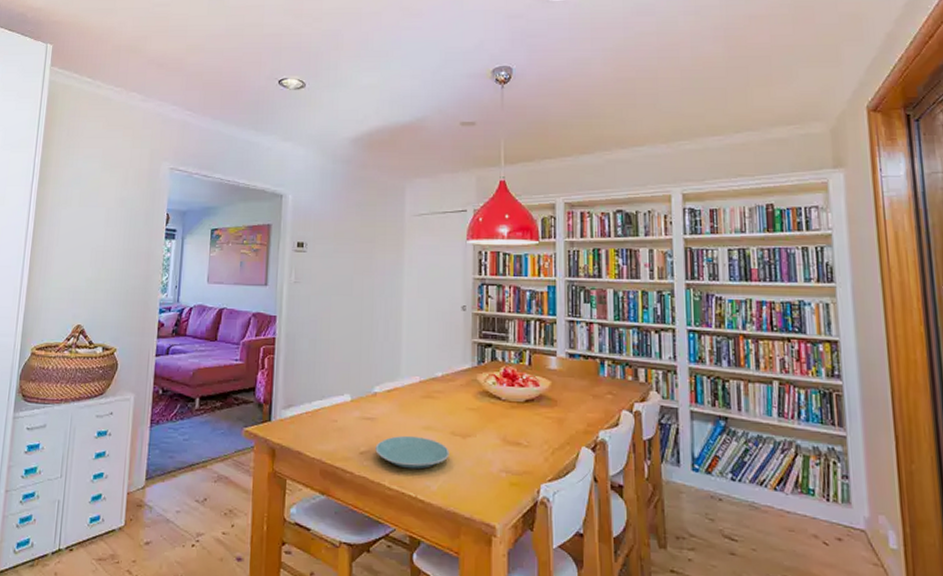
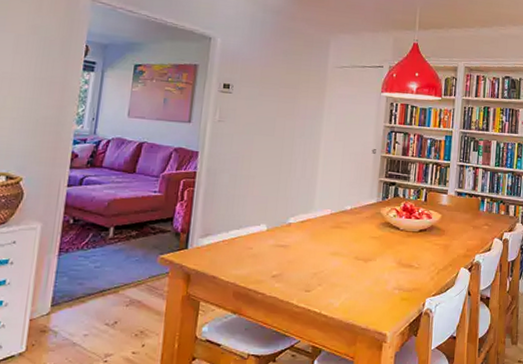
plate: present [375,435,450,470] -> none [286,260,353,289]

